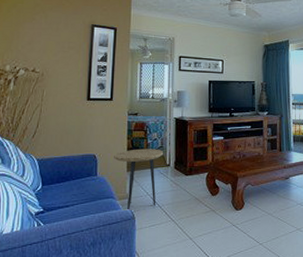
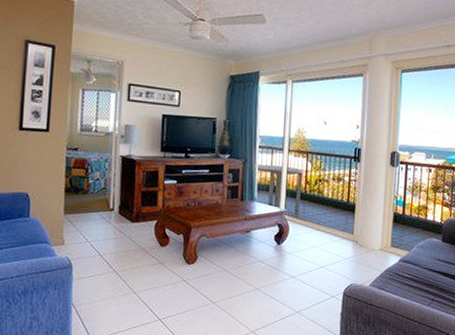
side table: present [114,149,164,212] -> none [49,189,107,259]

